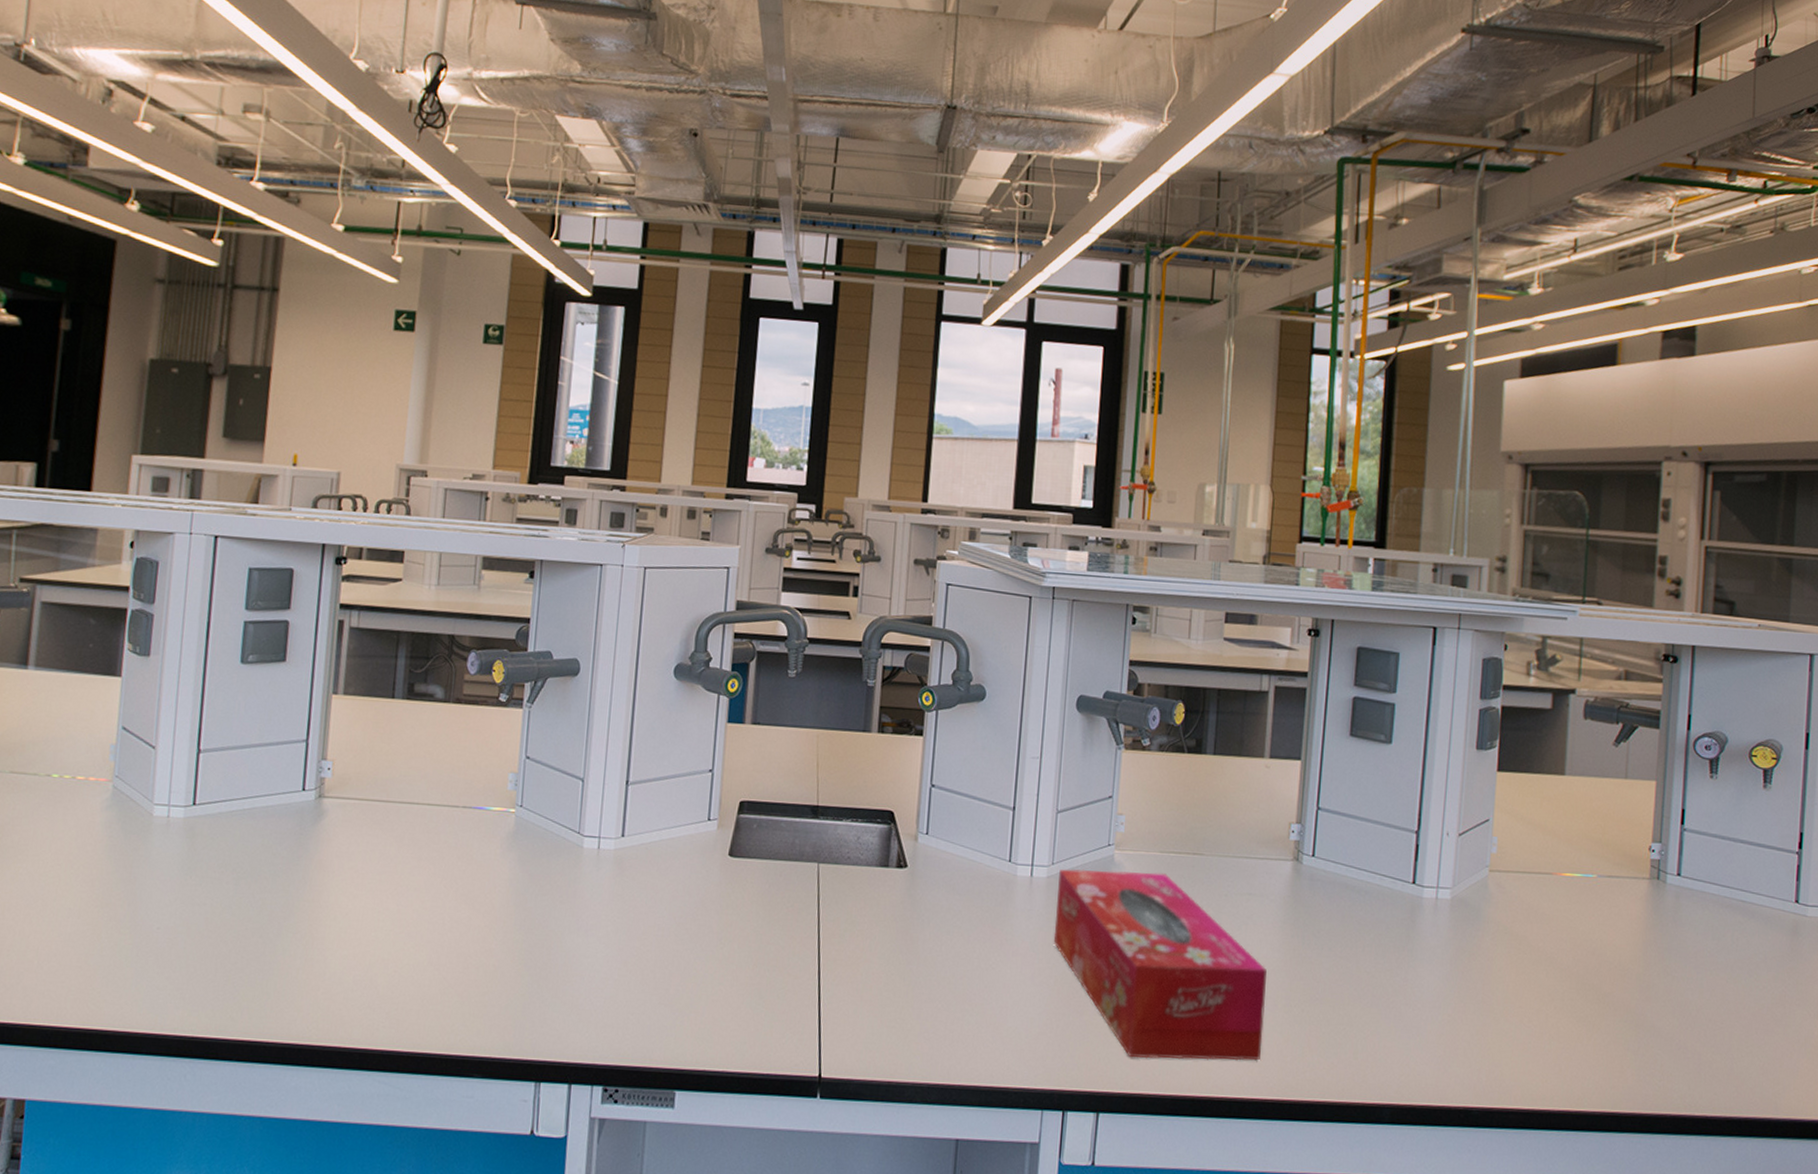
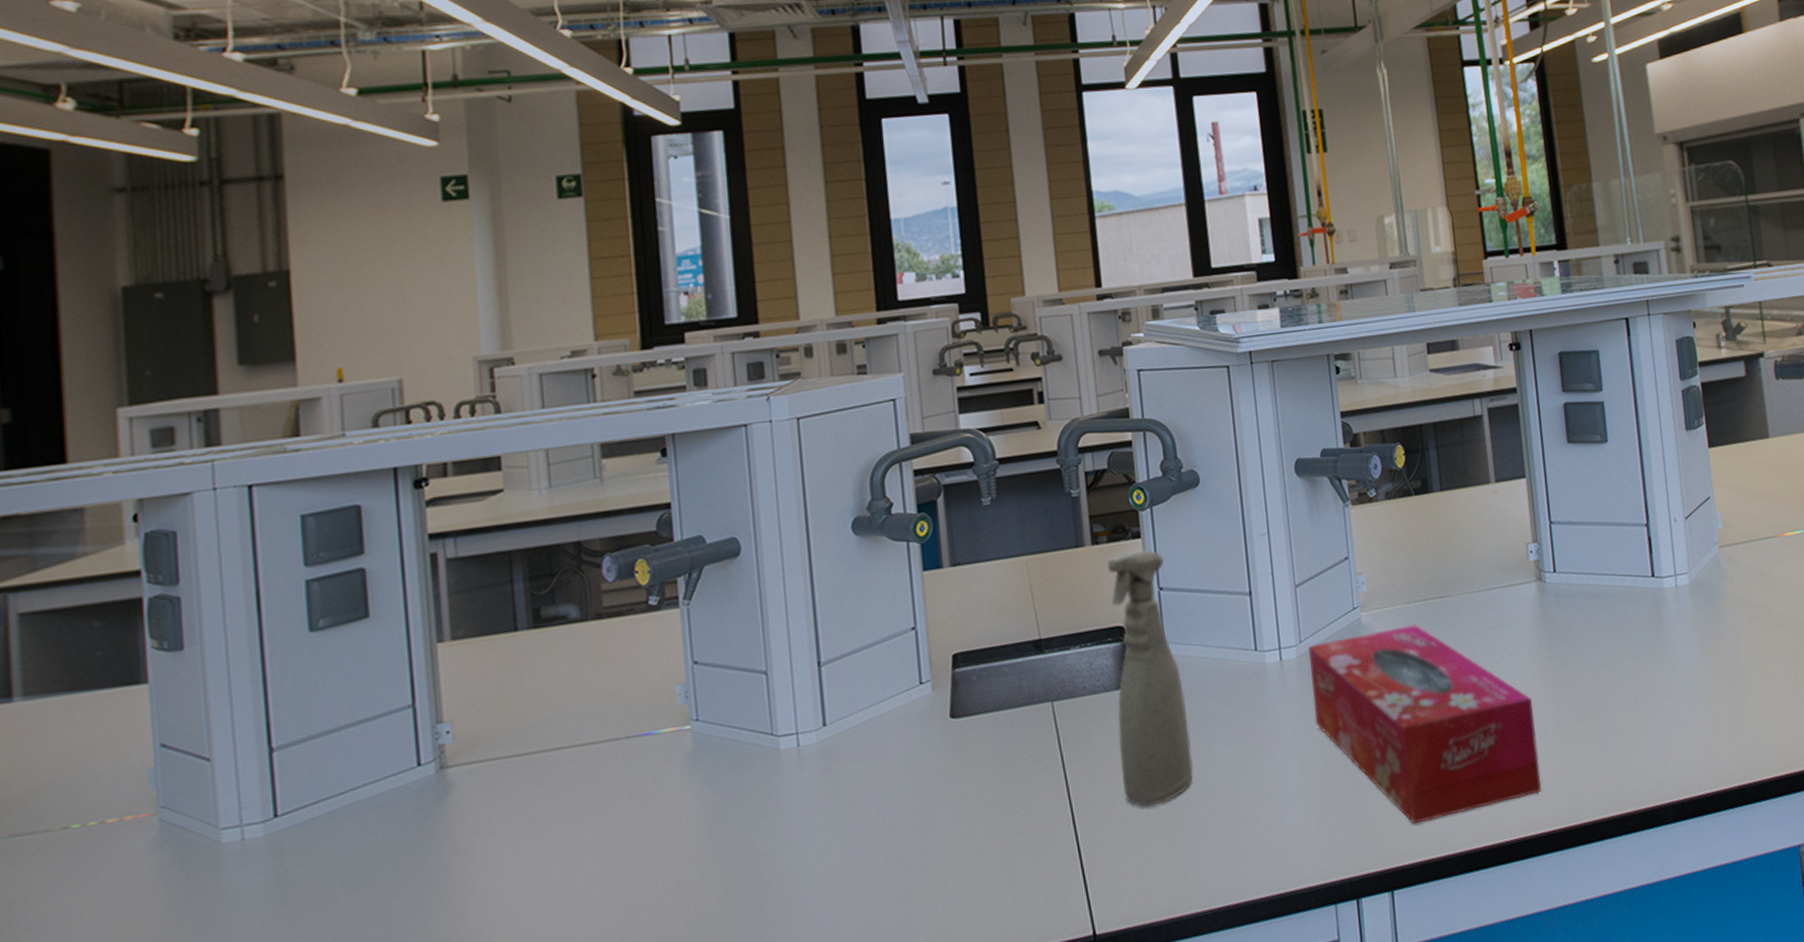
spray bottle: none [867,745,940,978] -> present [1107,549,1194,808]

